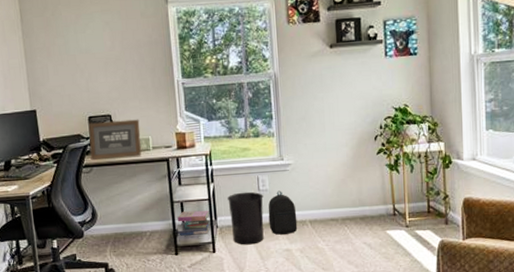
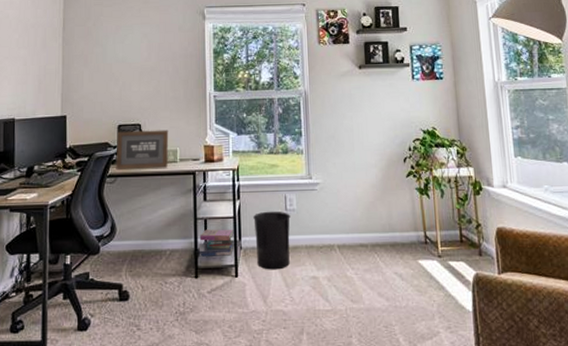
backpack: present [268,190,298,235] -> none [295,211,325,260]

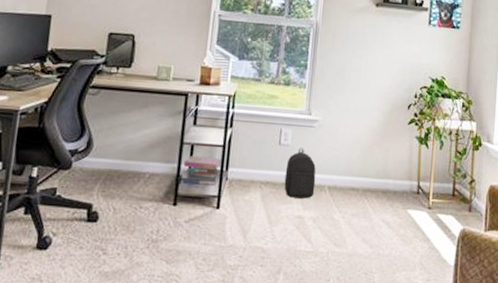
picture frame: present [116,130,169,169] -> none [100,39,165,85]
waste bin: present [253,211,290,270] -> none [242,143,284,205]
backpack: none [295,211,325,260] -> present [284,148,316,199]

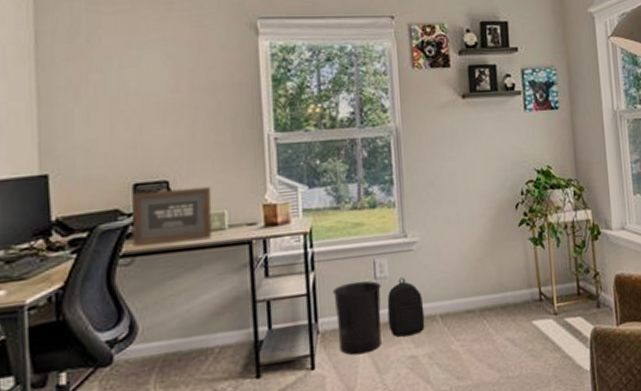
picture frame: none [100,39,165,85] -> present [132,186,212,246]
books: present [180,155,220,186] -> none [260,310,308,350]
waste bin: none [242,143,284,205] -> present [333,281,382,355]

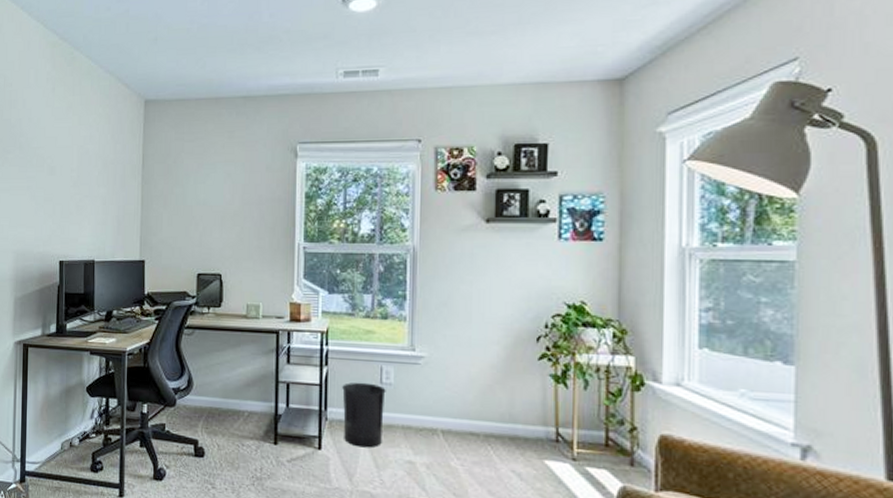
picture frame: present [132,186,212,246] -> none [194,280,251,324]
backpack: present [387,277,425,338] -> none [389,387,426,443]

